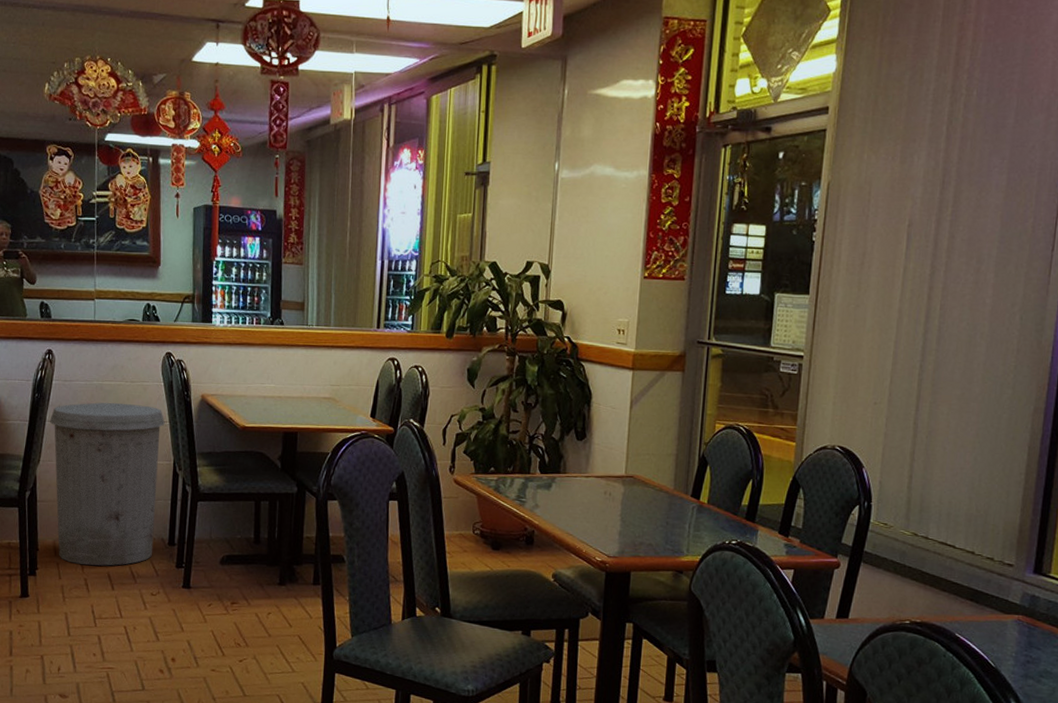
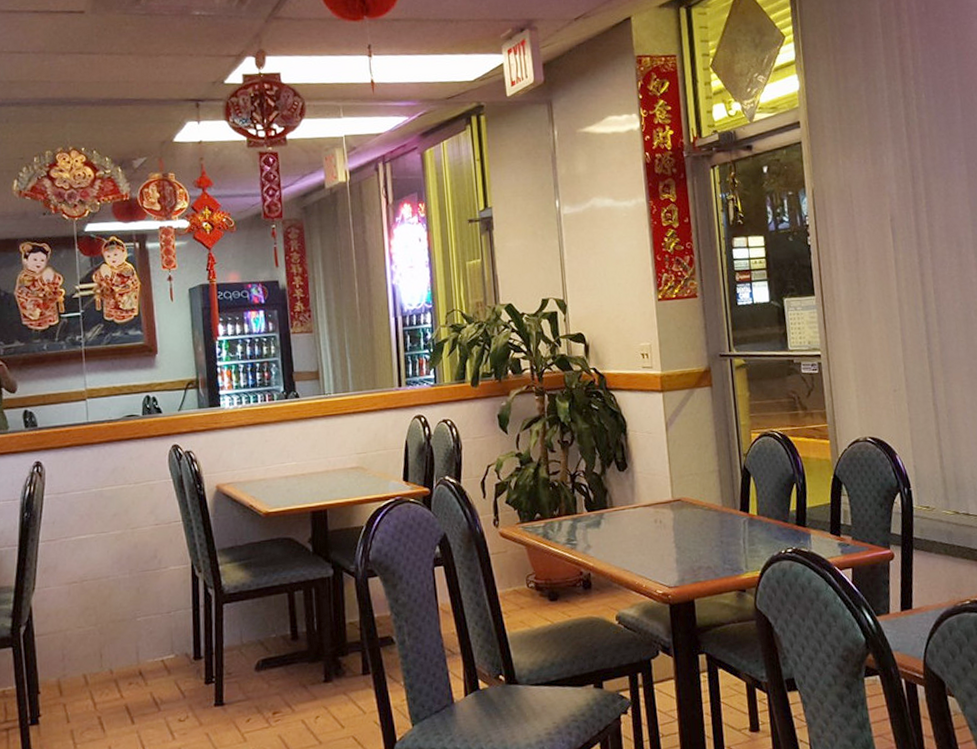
trash can: present [50,402,165,566] -> none [43,506,178,701]

